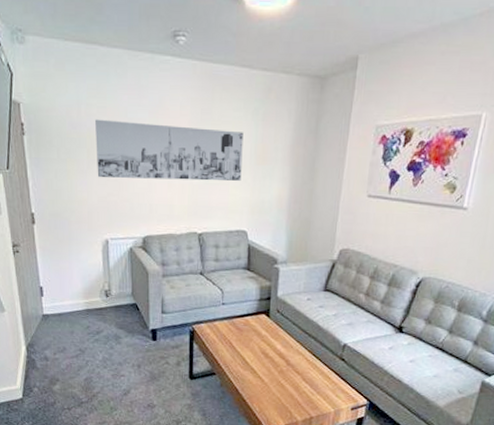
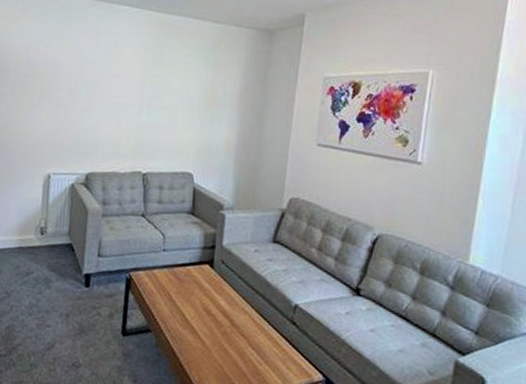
wall art: present [95,119,244,181] -> none [47,58,194,123]

